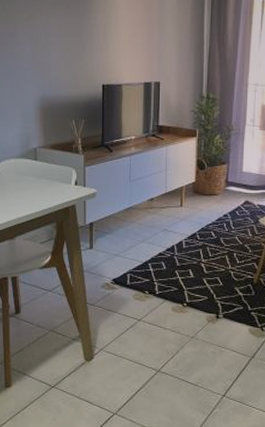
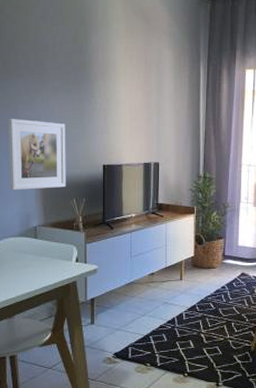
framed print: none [8,36,65,111] -> present [8,118,66,191]

